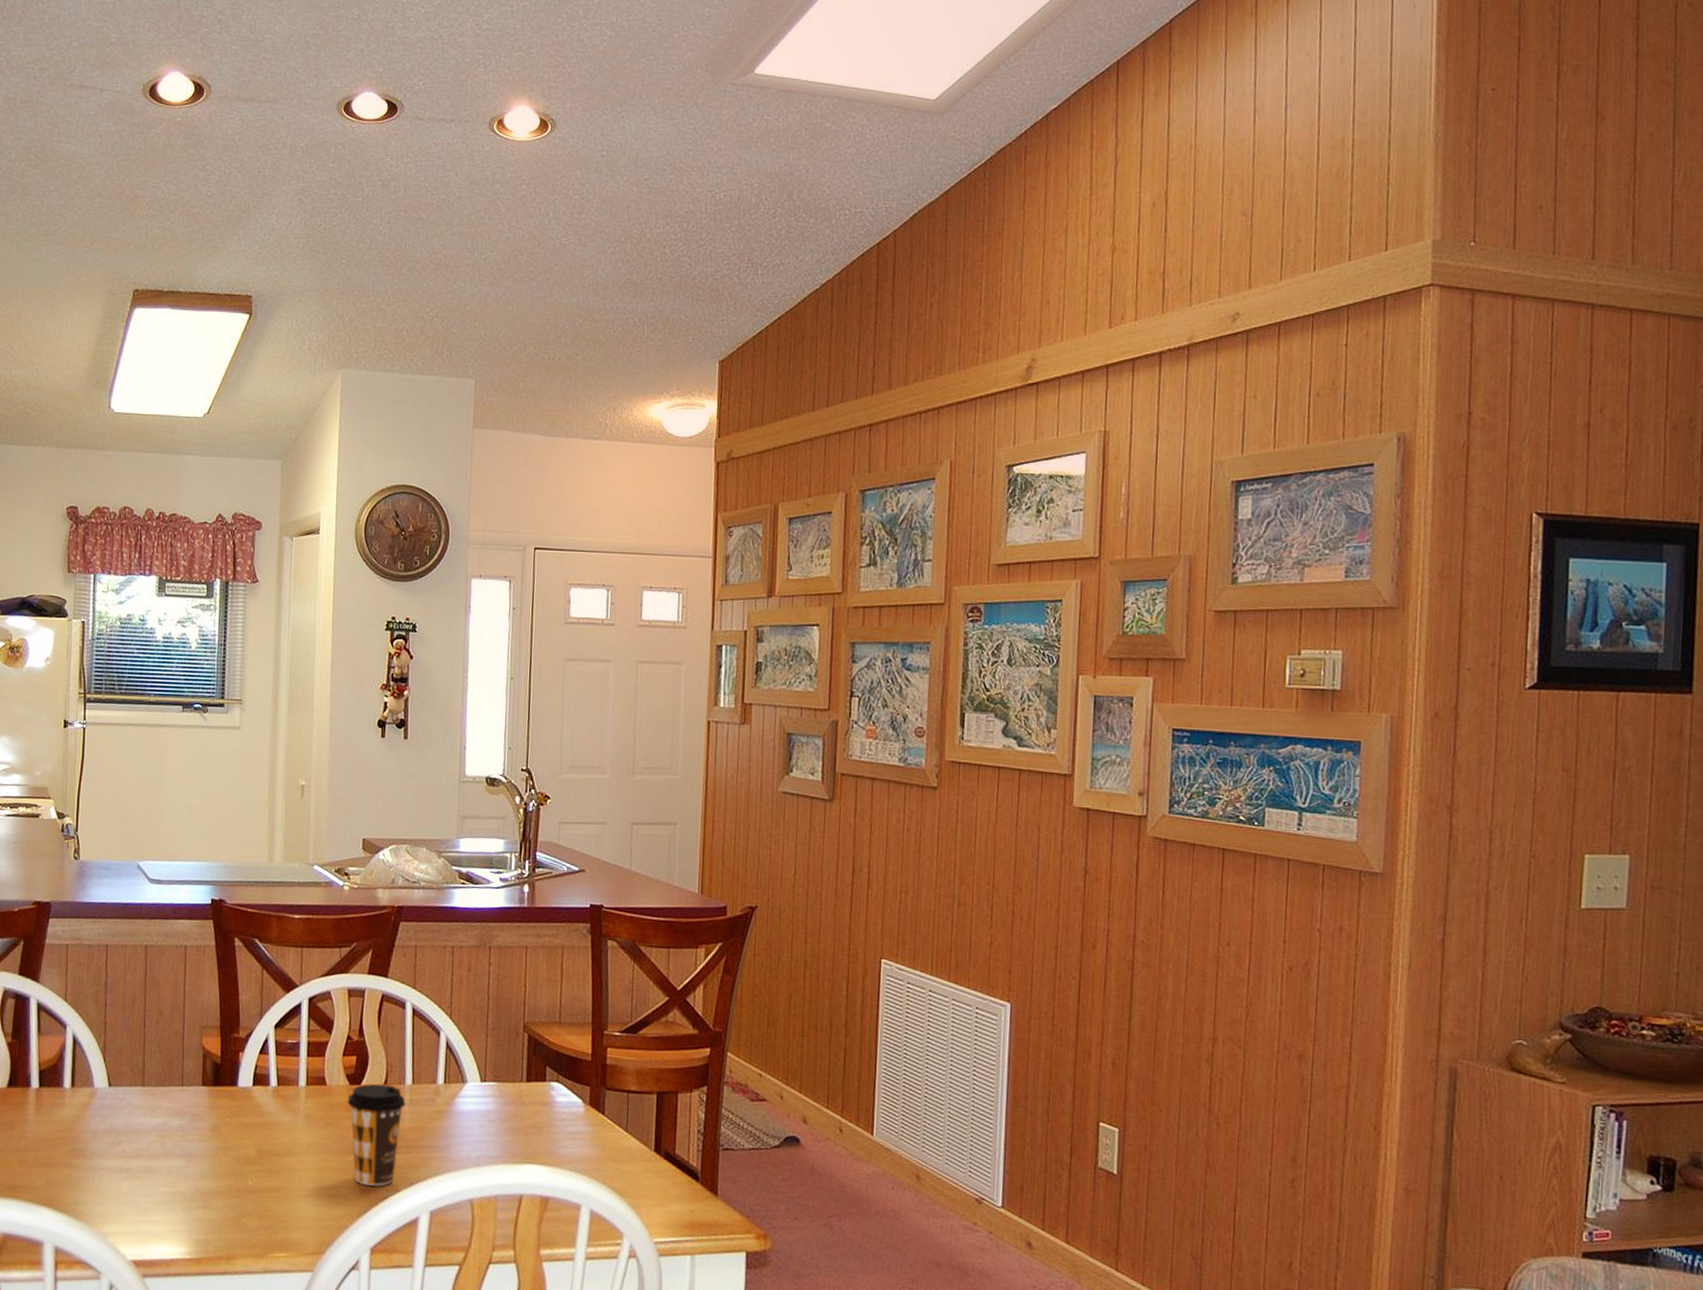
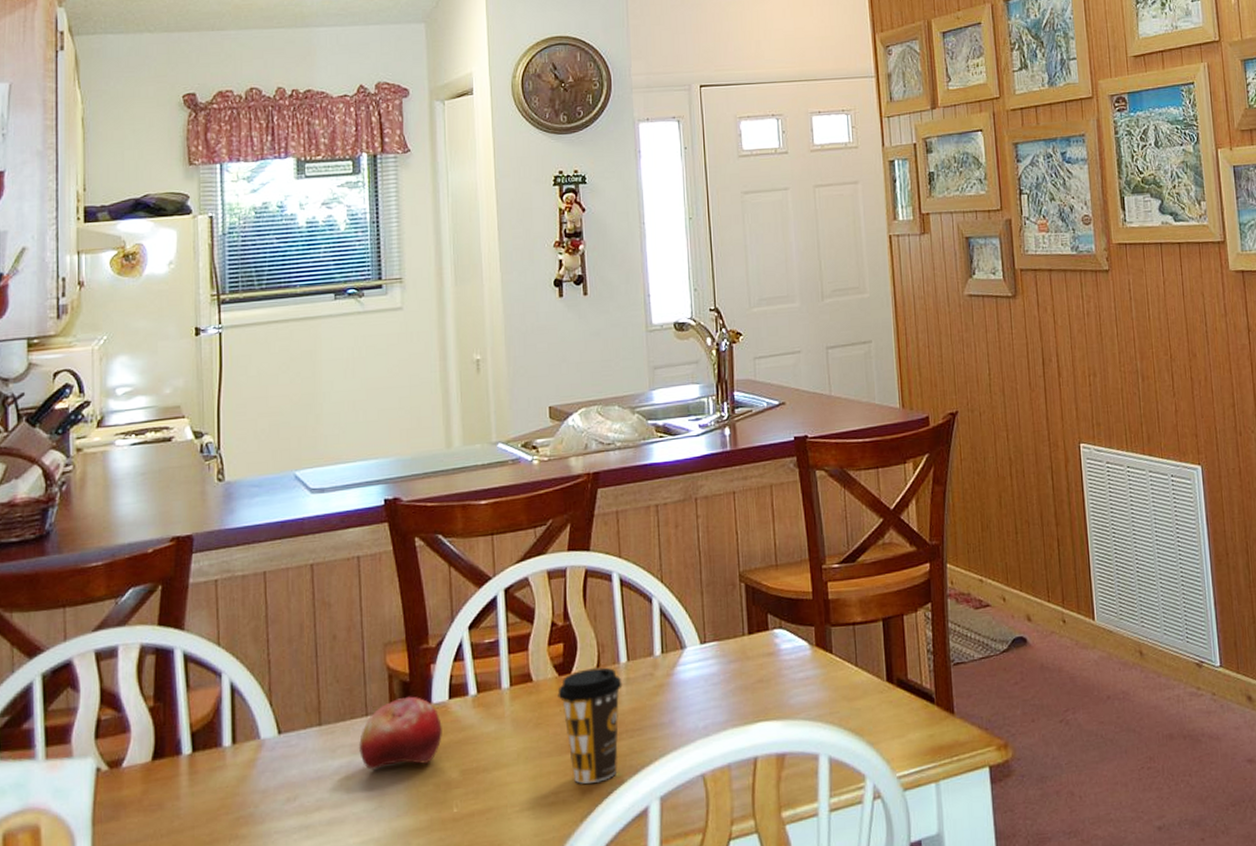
fruit: none [173,1076,245,1138] -> present [358,696,442,770]

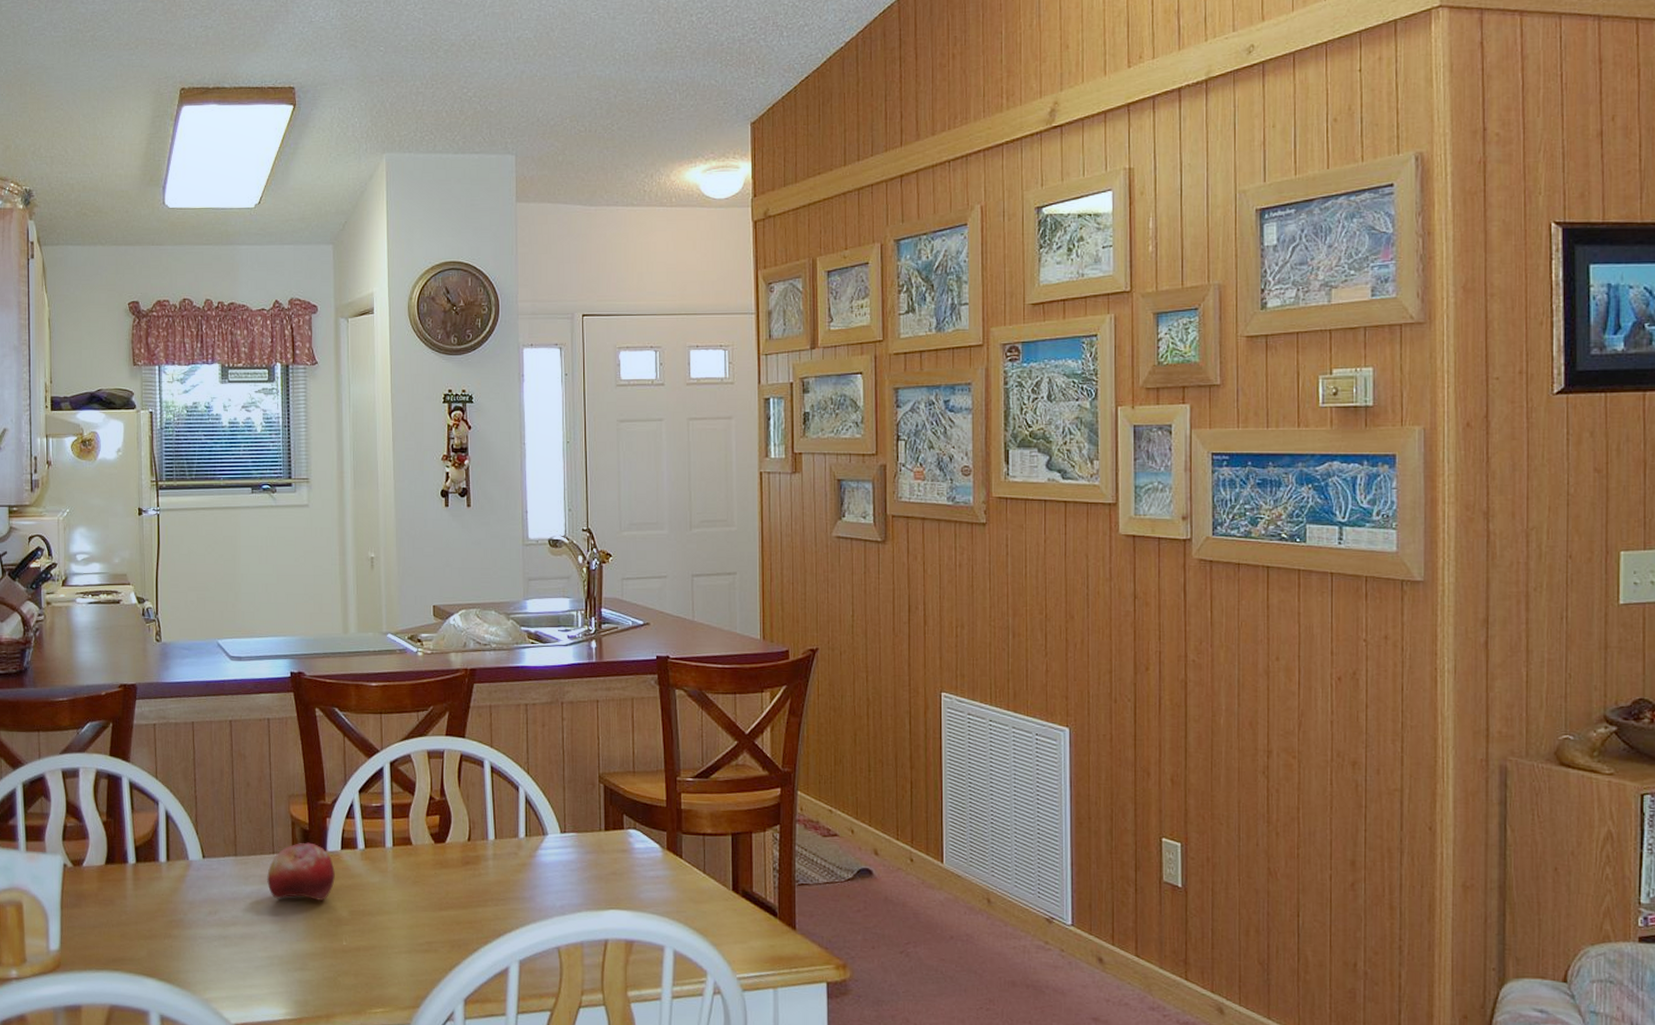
coffee cup: present [557,667,623,784] -> none [433,841,490,939]

